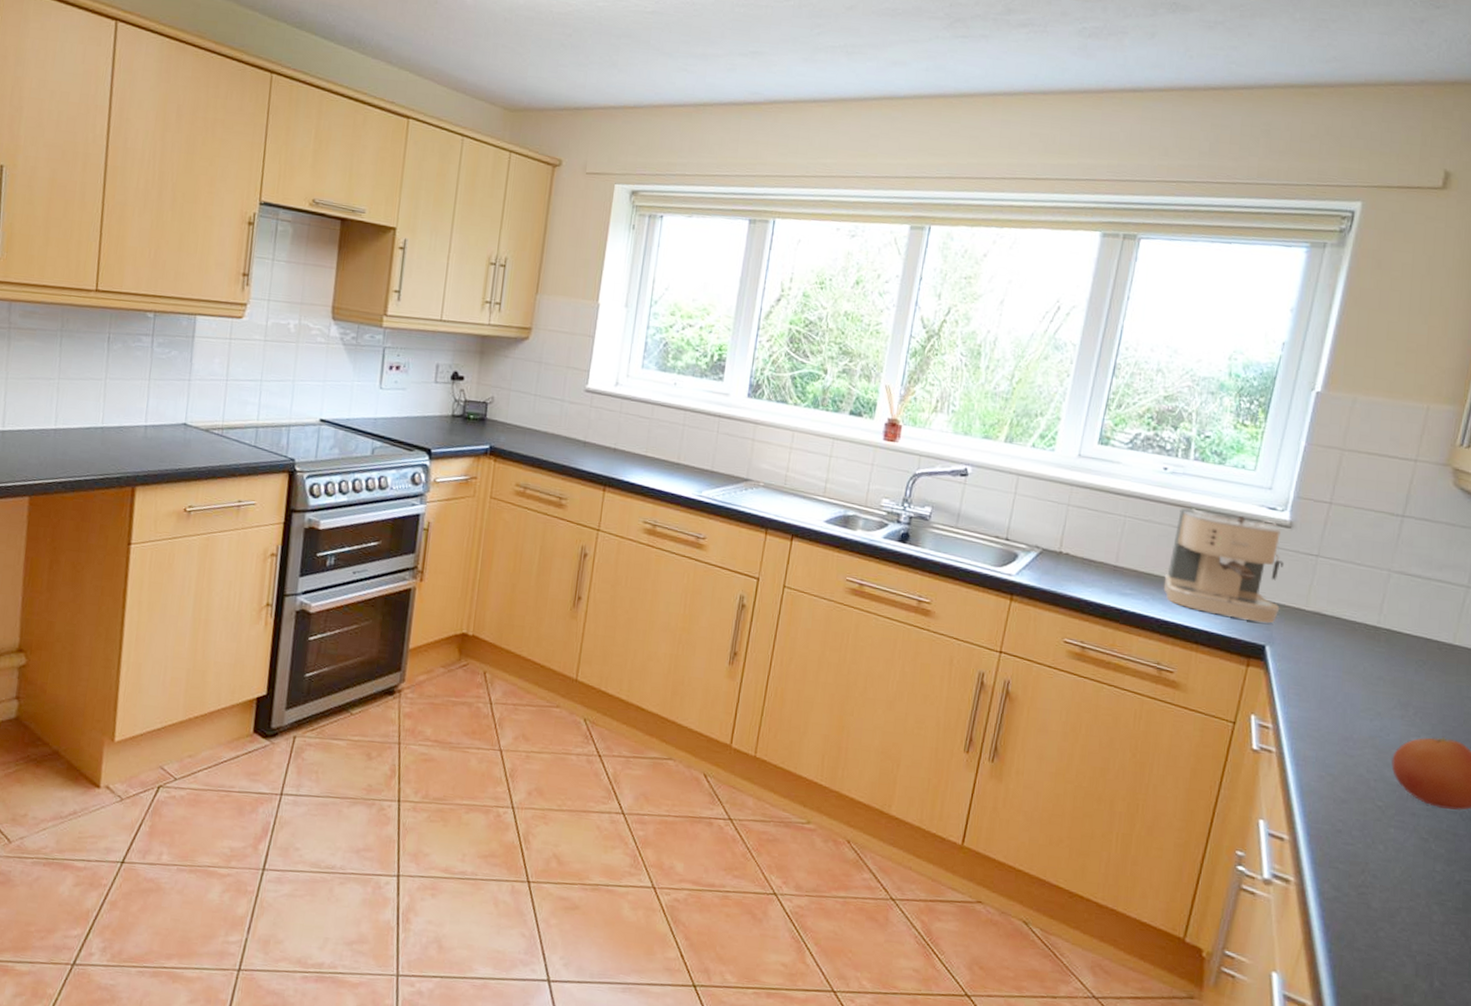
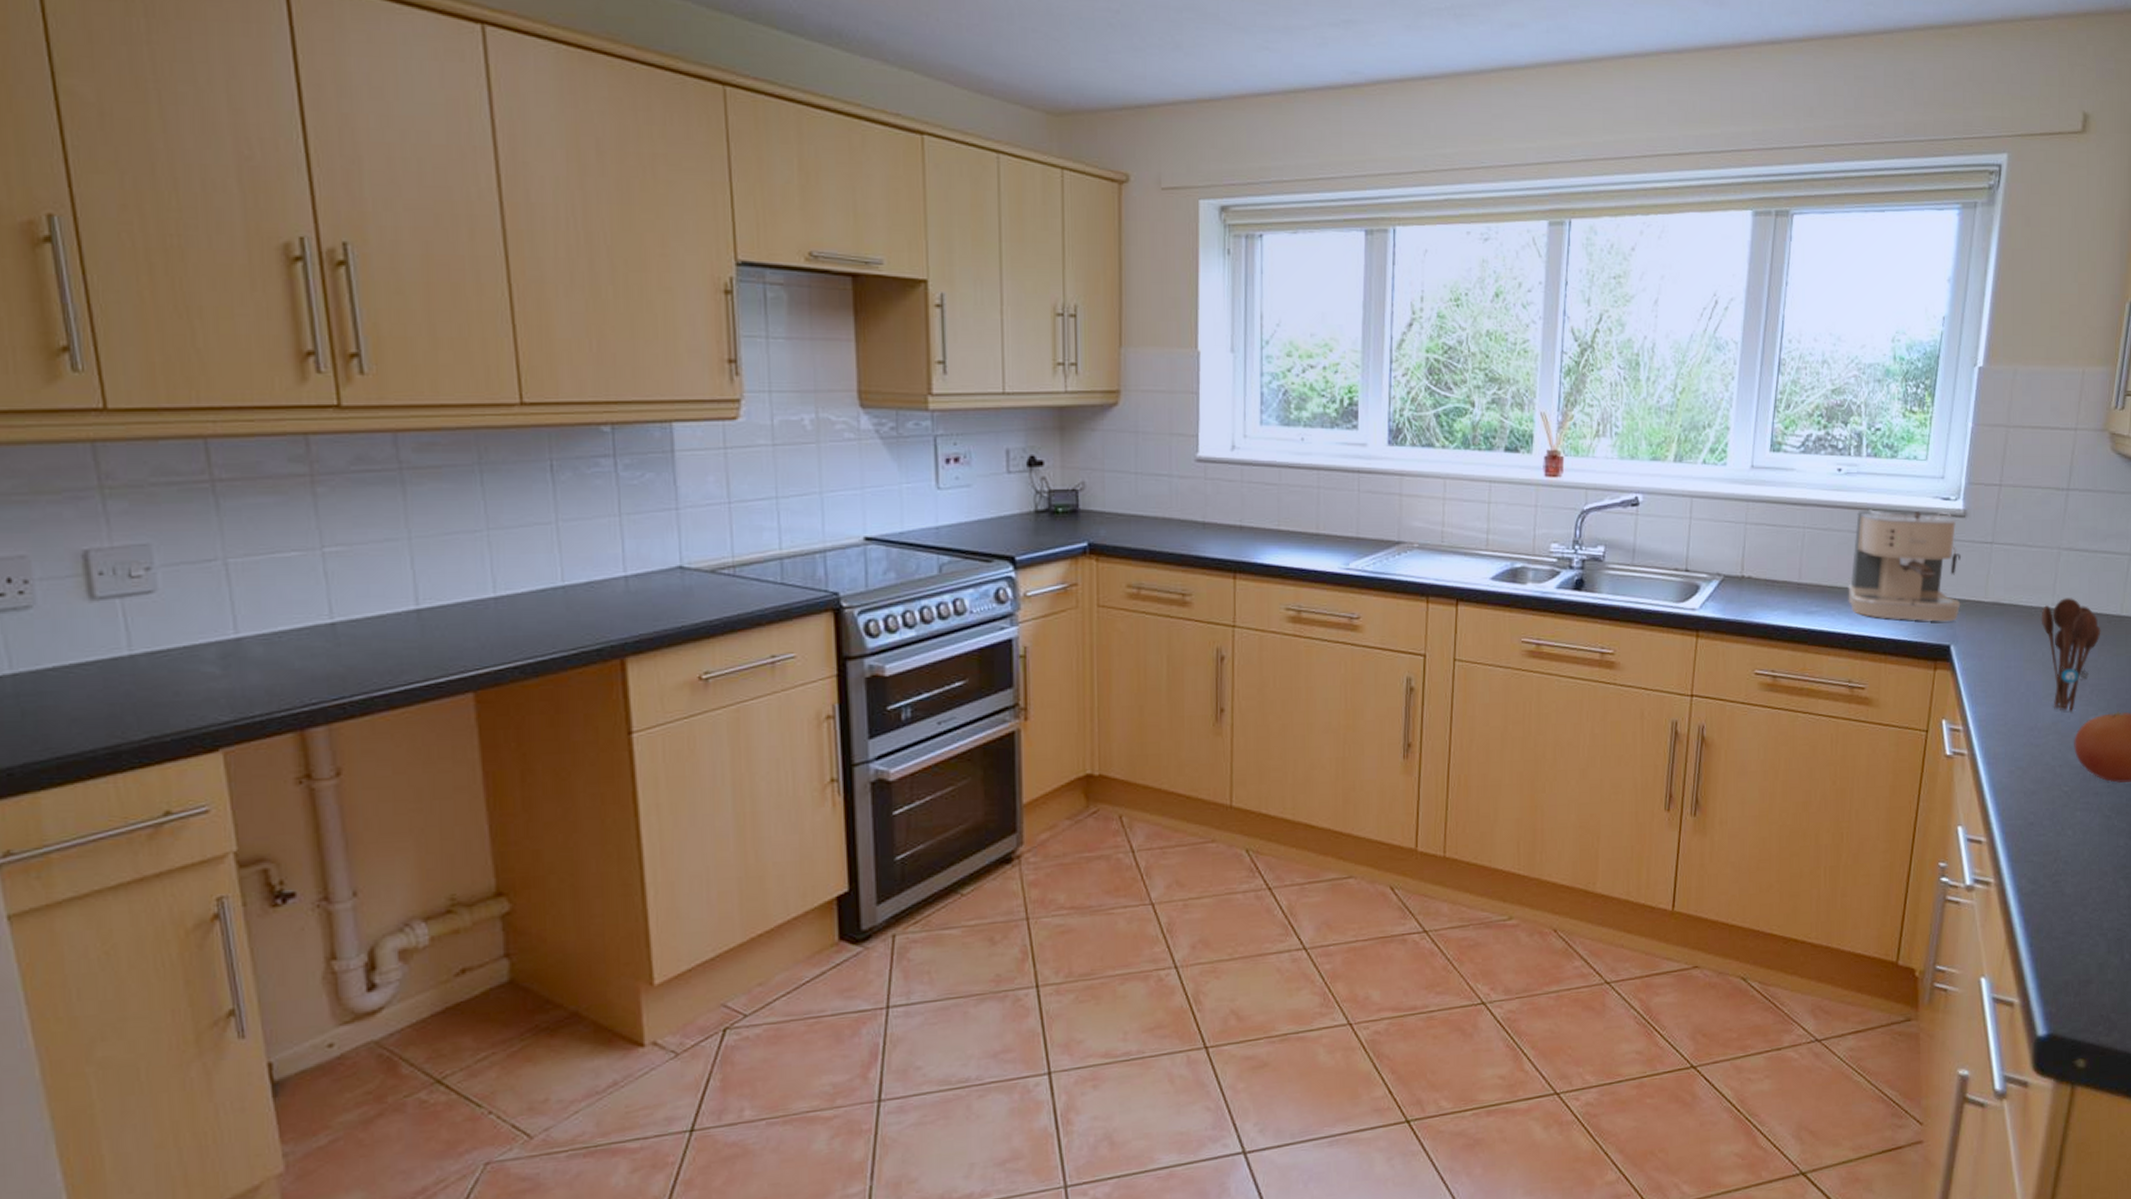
utensil holder: none [1364,619,1430,729] -> present [2041,598,2101,711]

